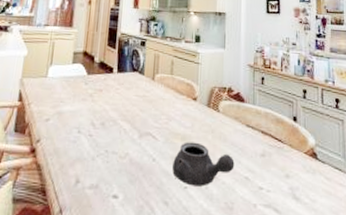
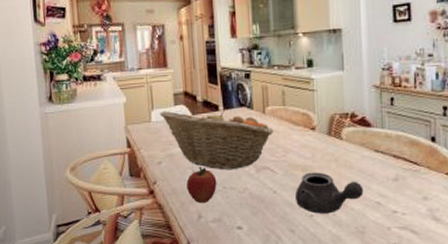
fruit basket: none [56,68,160,134] -> present [159,109,274,170]
apple: none [69,128,100,167] -> present [186,167,217,204]

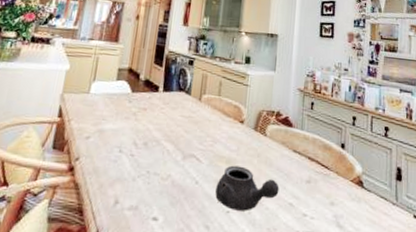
fruit basket: present [159,109,274,170] -> none [99,84,207,154]
apple: present [186,167,217,204] -> none [109,147,142,188]

